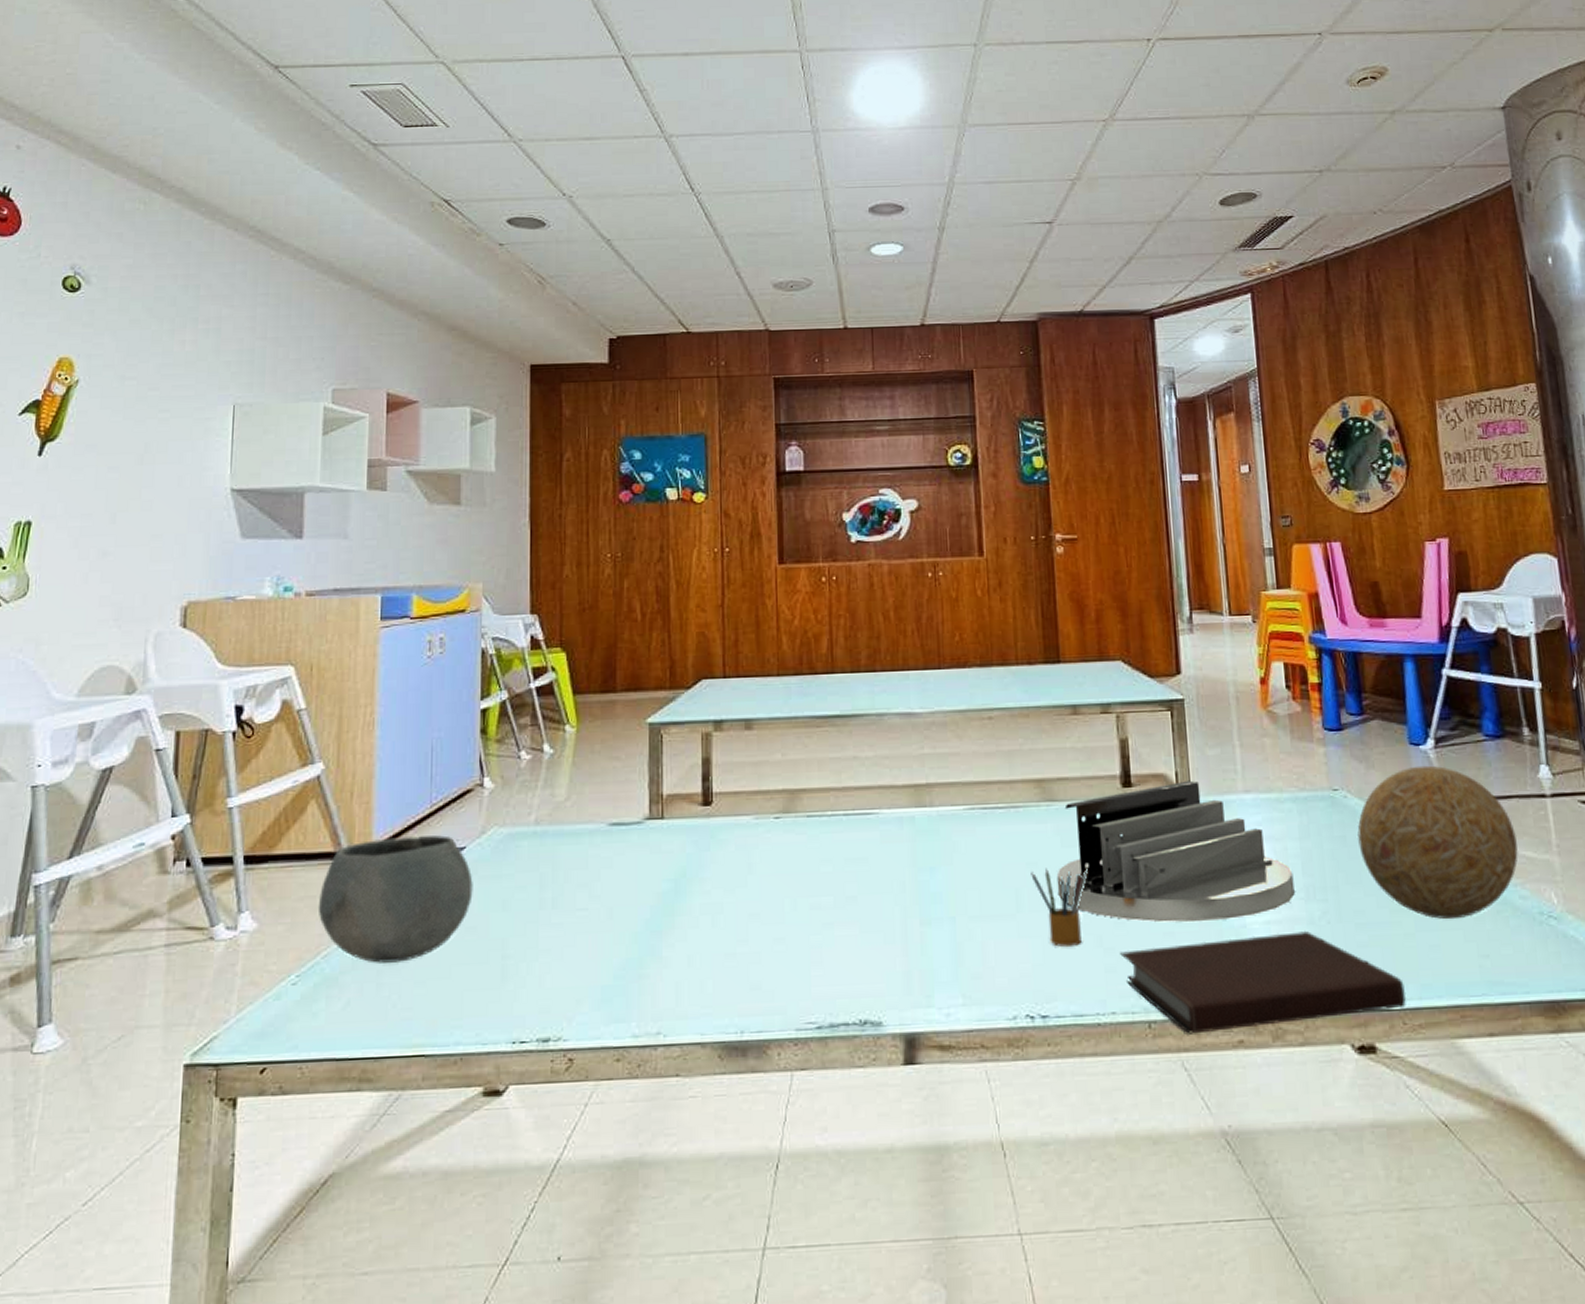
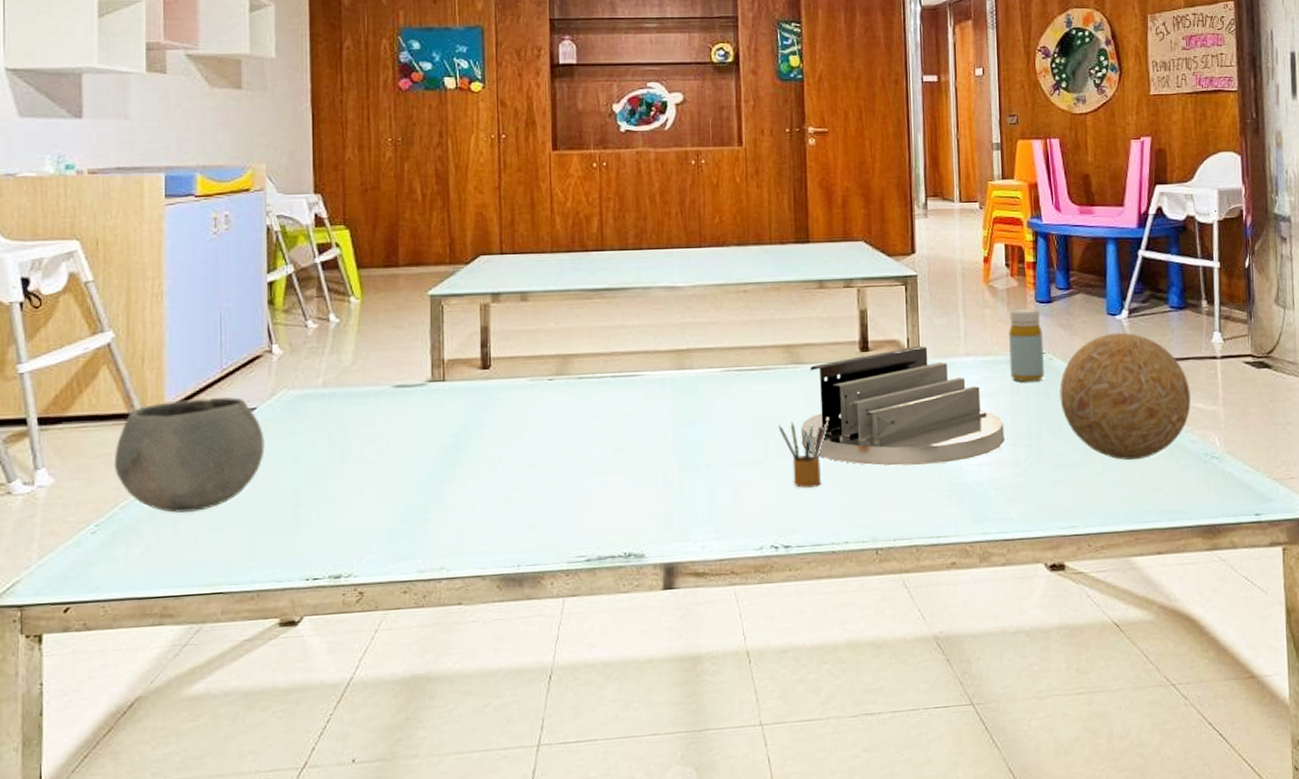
notebook: present [1120,930,1407,1034] -> none [854,471,1092,559]
bottle: none [1293,736,1339,824] -> present [1009,308,1044,382]

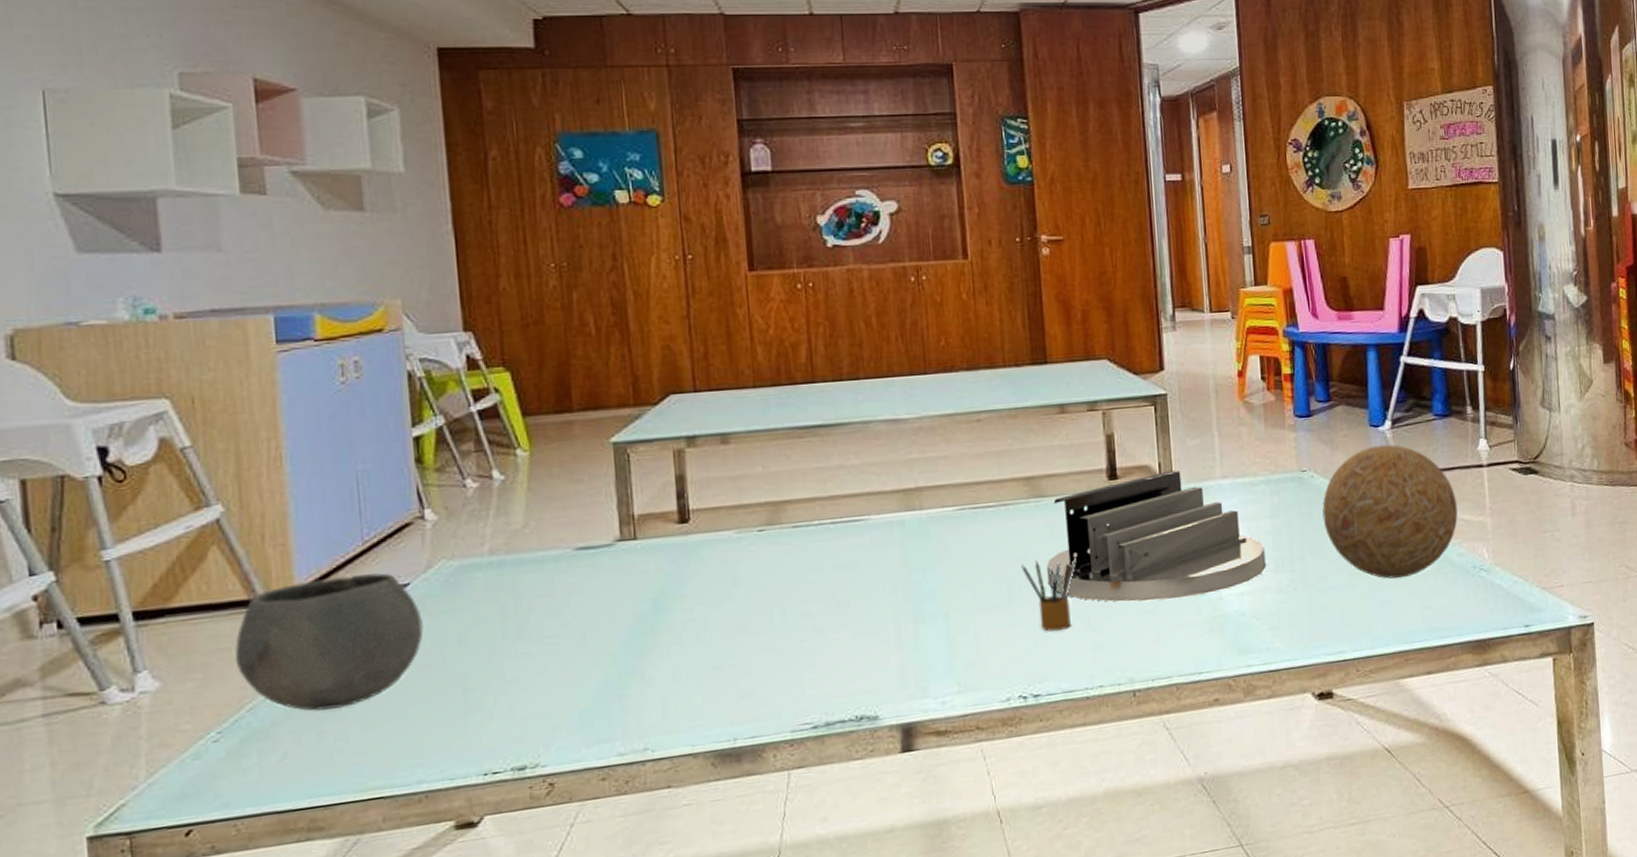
bottle: present [1009,308,1044,382] -> none [1267,423,1306,503]

